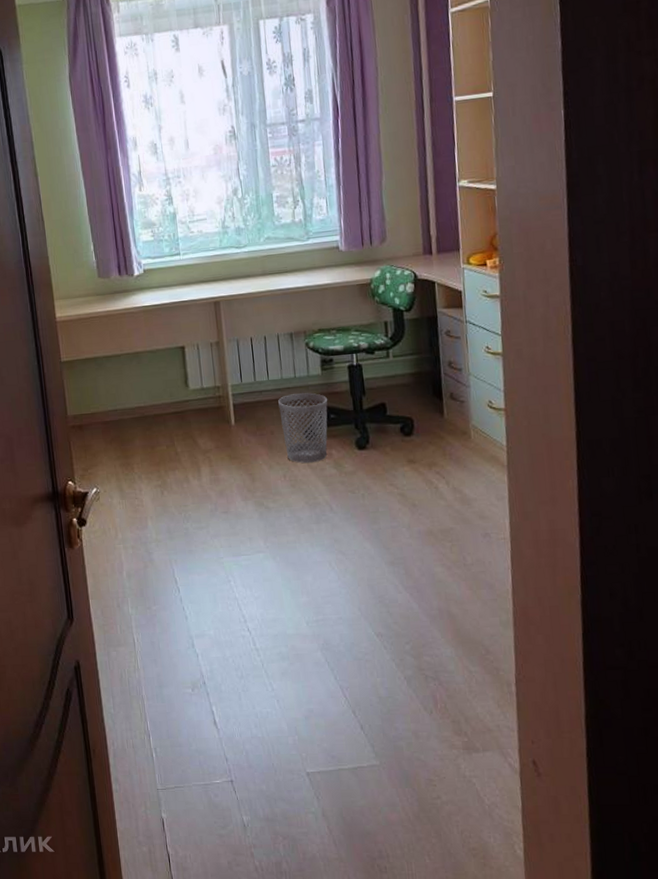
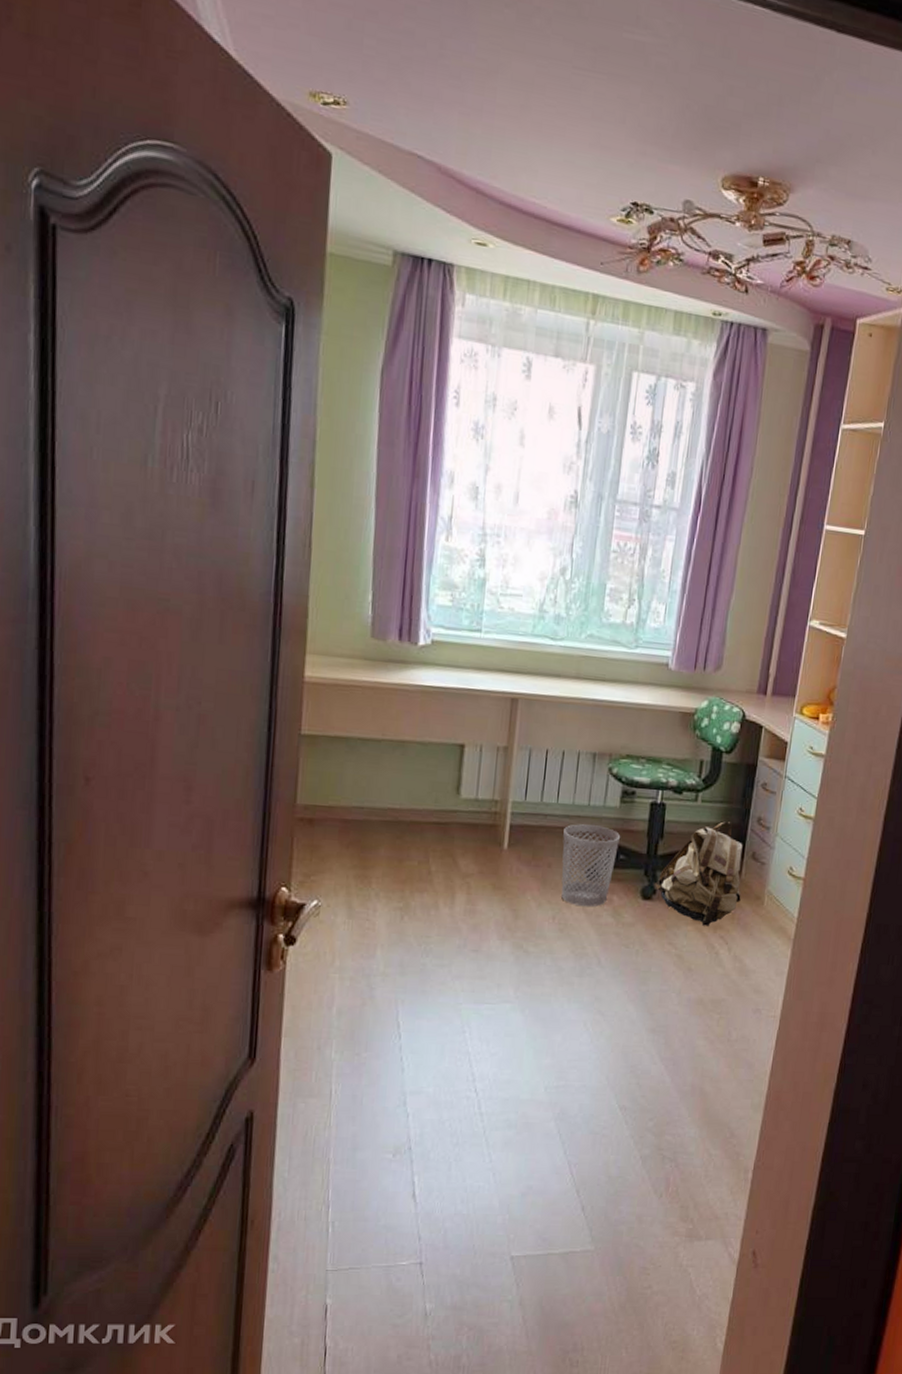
backpack: none [365,370,448,465] -> present [653,821,743,926]

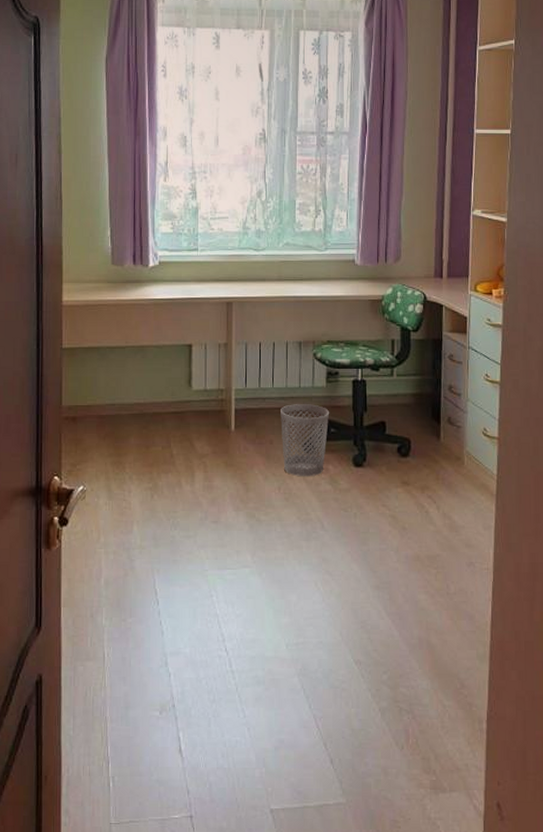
backpack: present [653,821,743,926] -> none [363,392,443,487]

